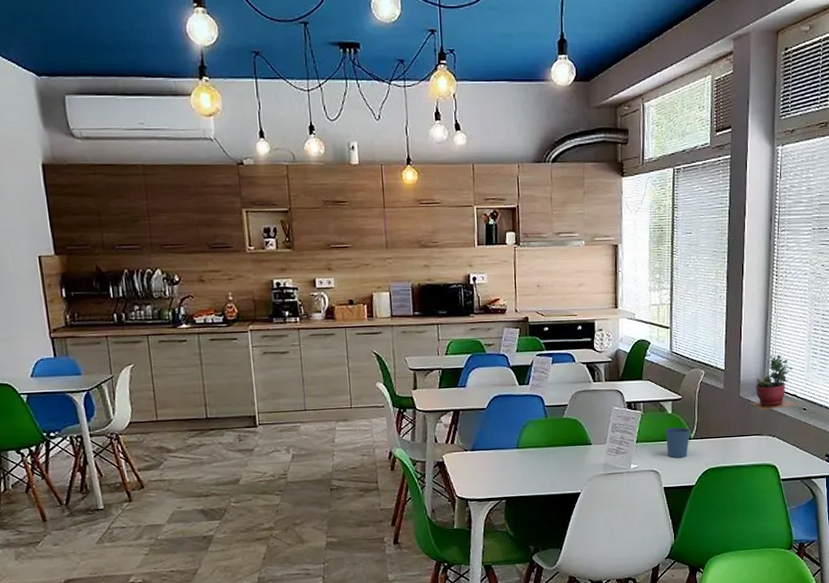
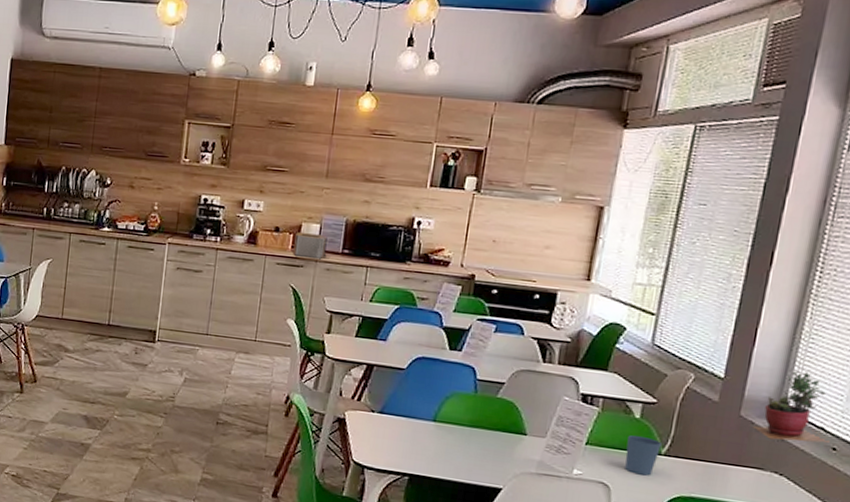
toaster: none [368,301,400,325] -> present [293,232,328,260]

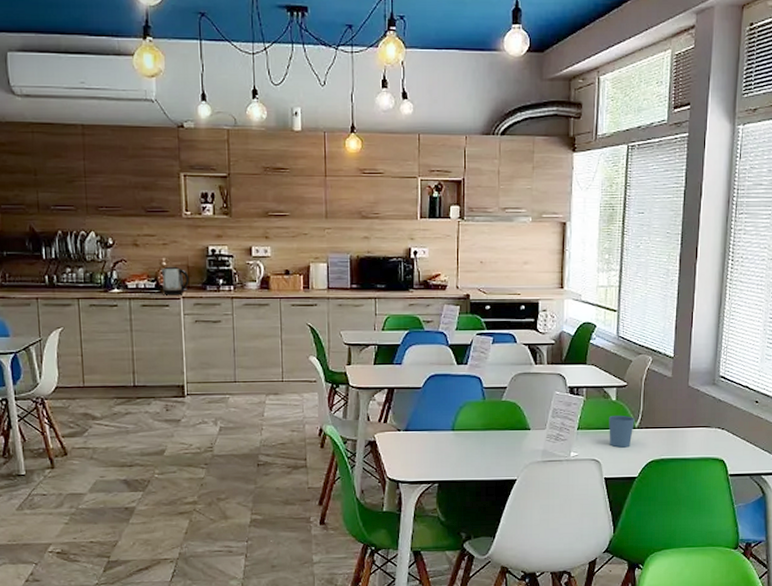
kettle: none [150,211,178,241] -> present [161,266,190,296]
toaster: present [293,232,328,260] -> none [305,273,337,297]
succulent plant: present [753,371,830,443] -> none [699,343,753,402]

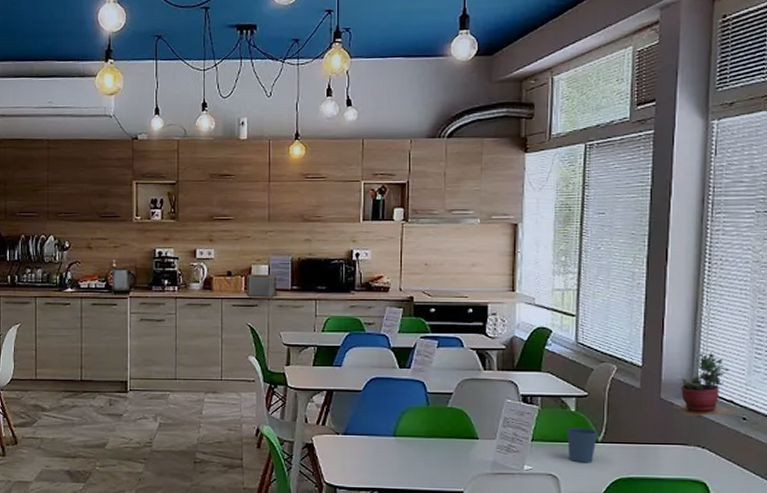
toaster: none [305,273,337,297] -> present [247,275,278,298]
succulent plant: none [699,343,753,402] -> present [674,353,739,417]

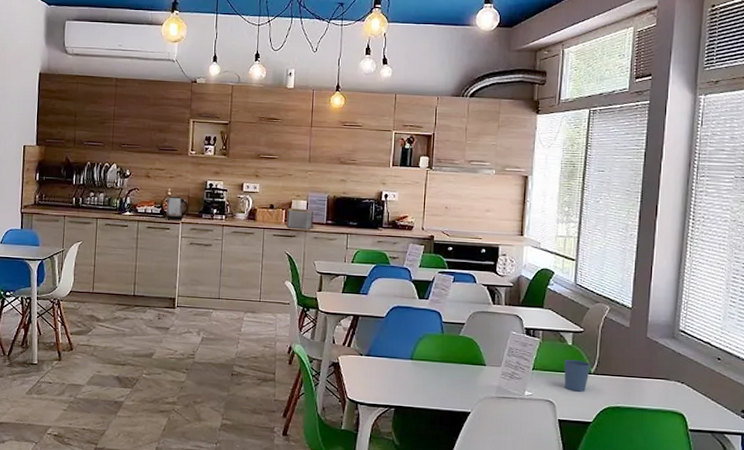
succulent plant: present [674,353,739,417] -> none [658,298,715,355]

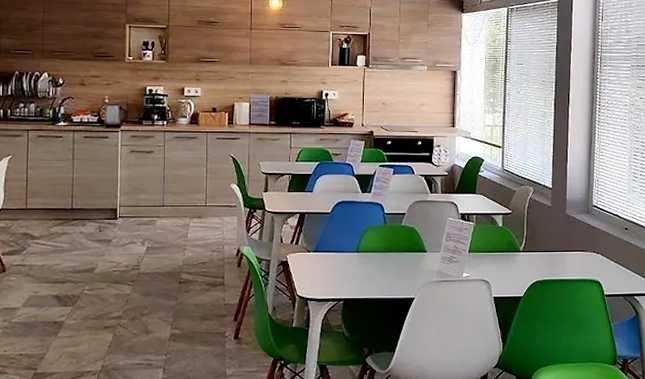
toaster: present [286,208,315,230] -> none [230,111,258,132]
dixie cup: present [564,359,590,392] -> none [497,239,519,269]

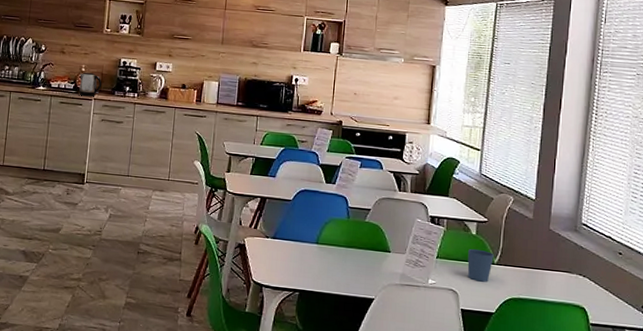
dixie cup: none [497,239,519,269] -> present [467,248,494,282]

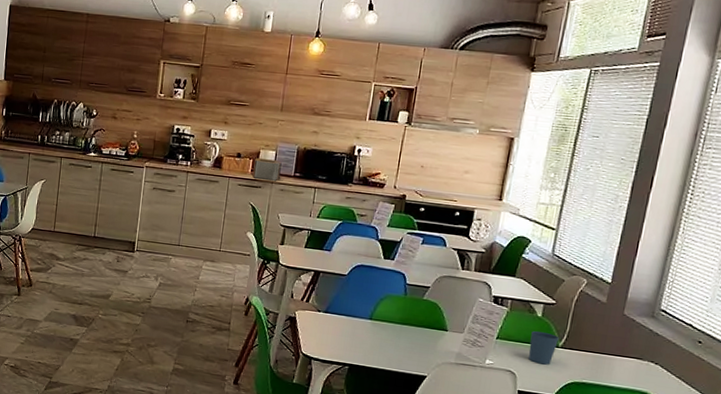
kettle: present [79,72,102,97] -> none [130,138,154,165]
toaster: none [197,89,226,111] -> present [252,158,283,182]

